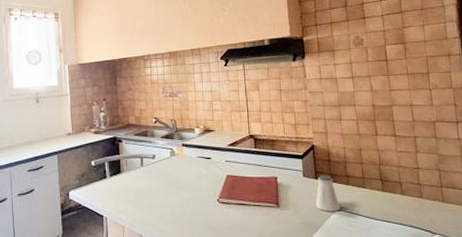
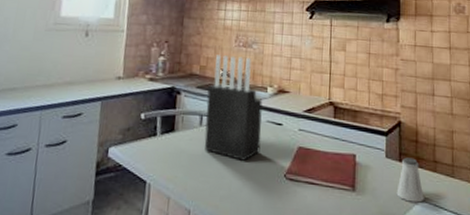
knife block: none [144,105,195,191] -> present [204,55,263,161]

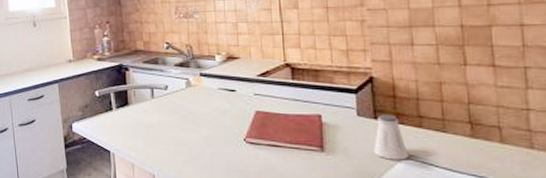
knife block: present [204,55,263,161] -> none [154,28,216,128]

